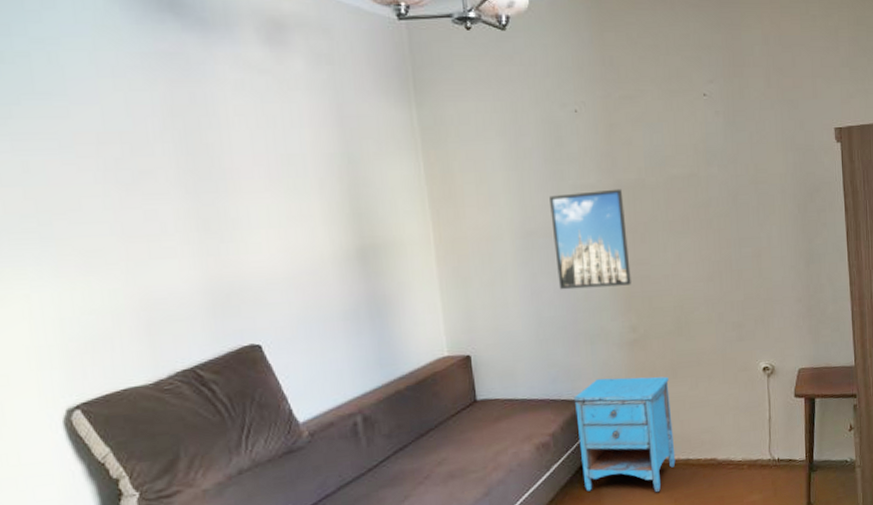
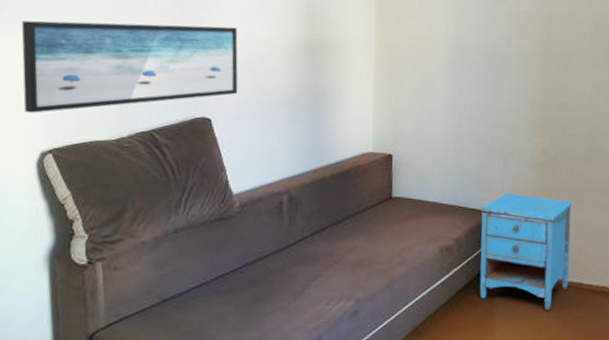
wall art: none [16,241,288,368] -> present [21,20,238,113]
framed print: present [549,188,631,290] -> none [481,17,552,110]

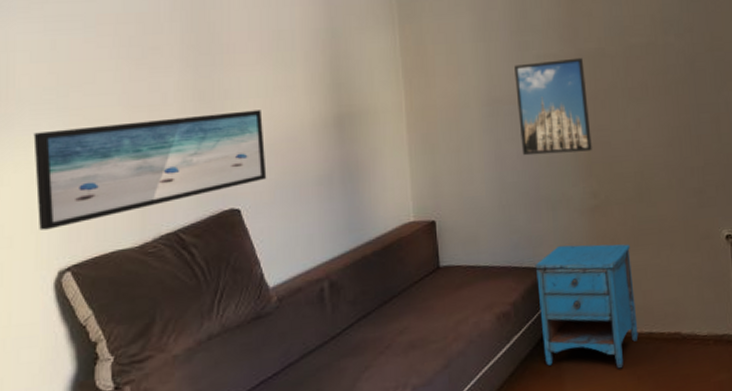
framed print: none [481,17,552,110] -> present [514,57,592,156]

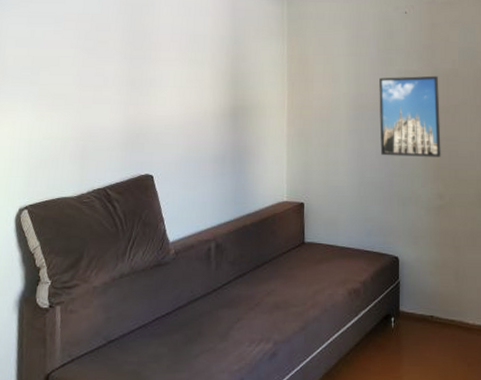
wall art: present [33,110,267,231] -> none [9,97,176,175]
nightstand: present [535,244,639,369] -> none [384,237,471,354]

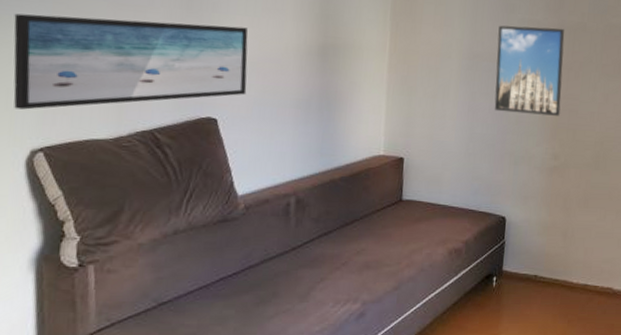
wall art: none [9,97,176,175] -> present [13,13,248,110]

